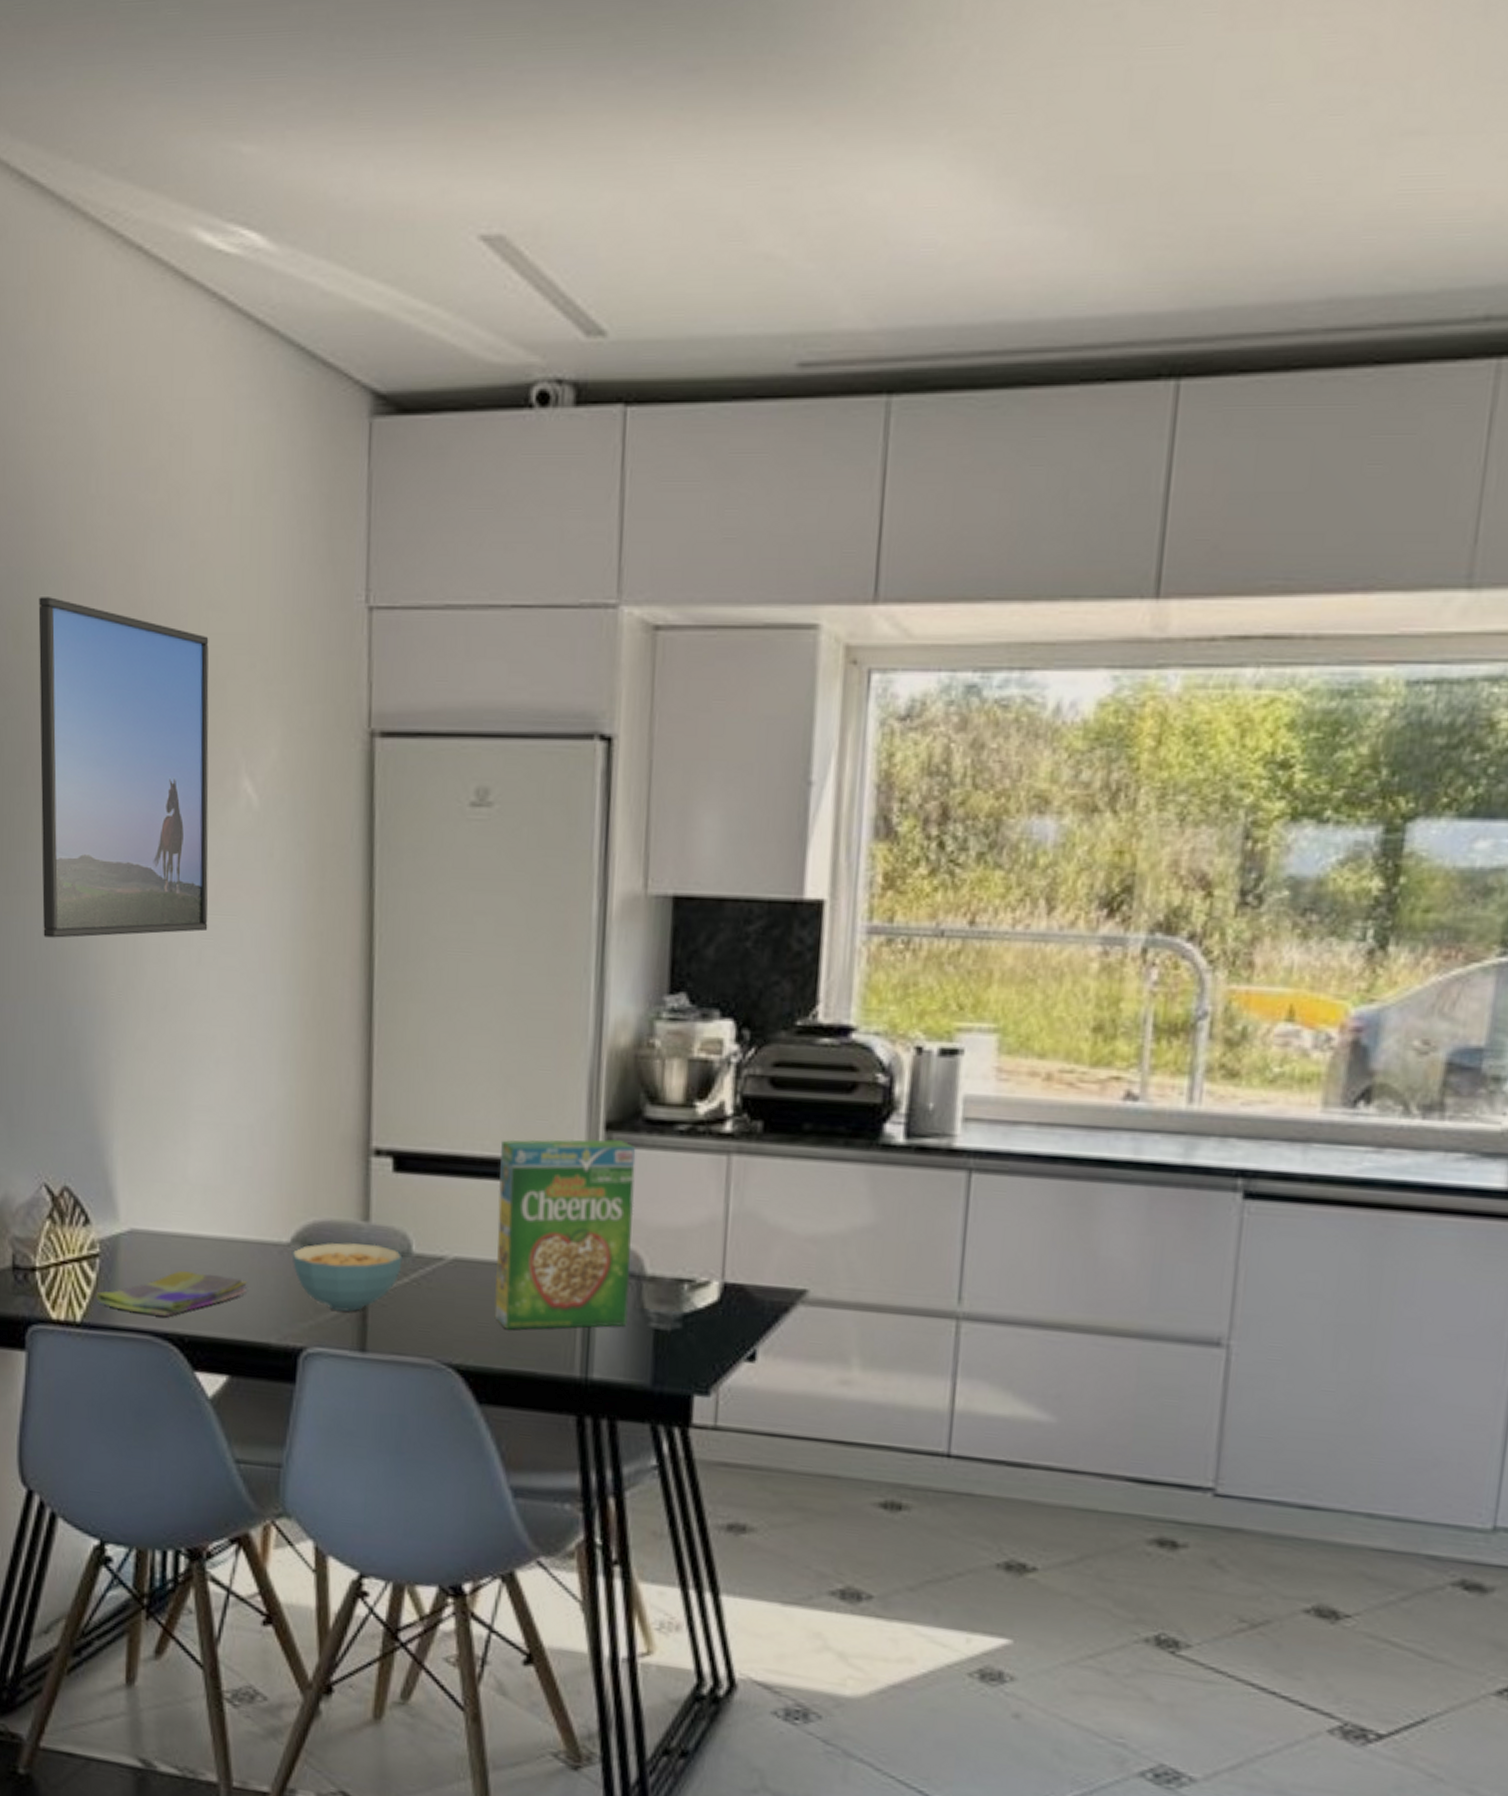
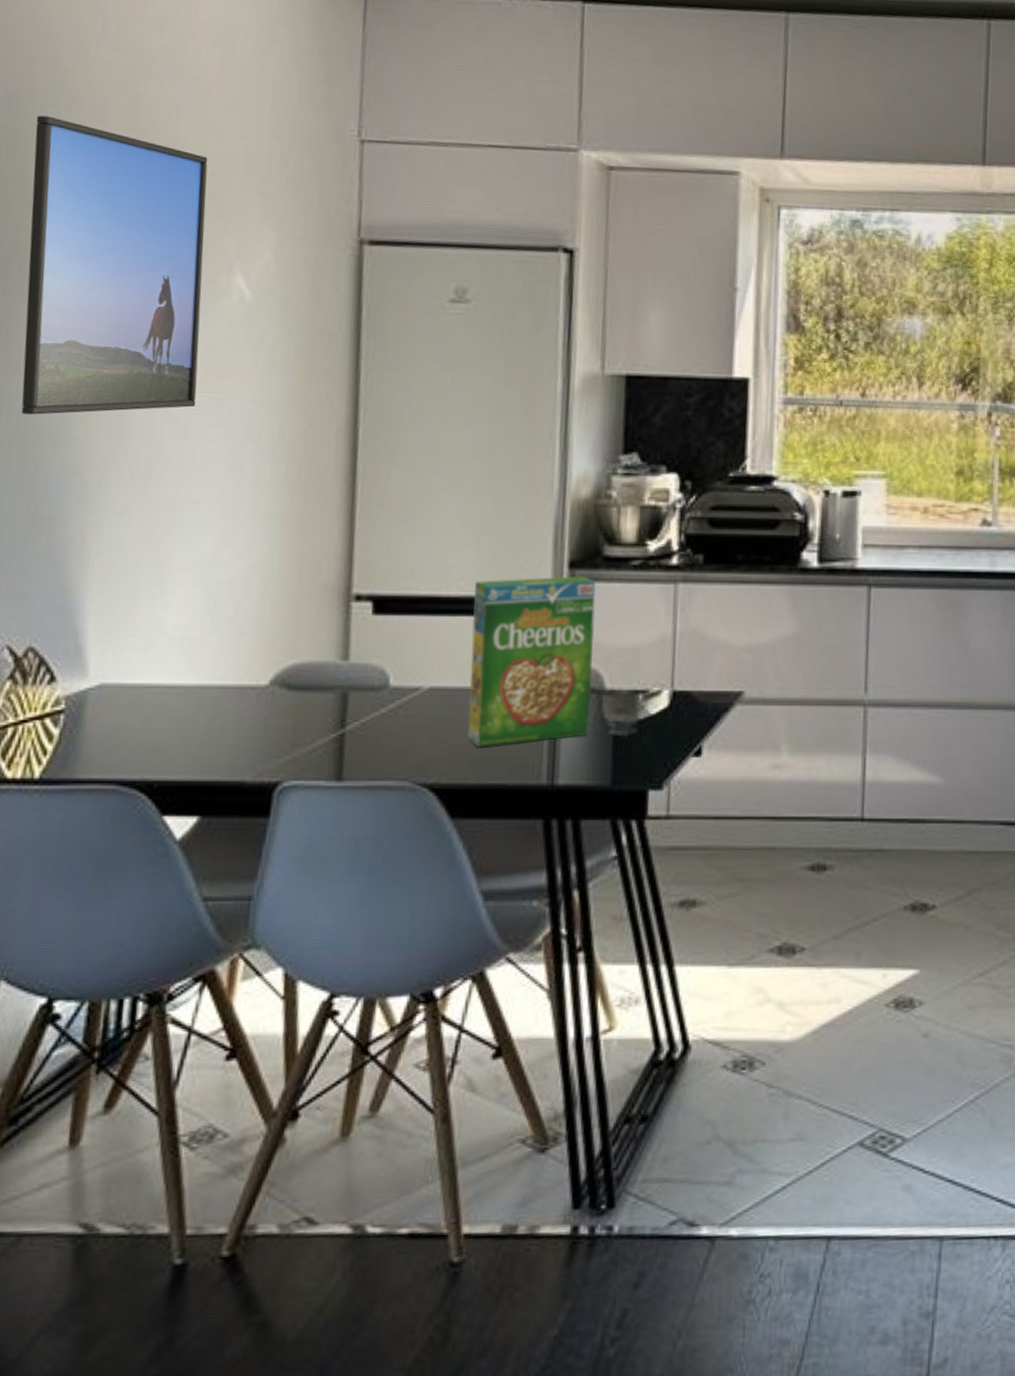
dish towel: present [96,1271,248,1317] -> none [58,720,224,766]
cereal bowl: present [292,1243,403,1312] -> none [269,680,380,746]

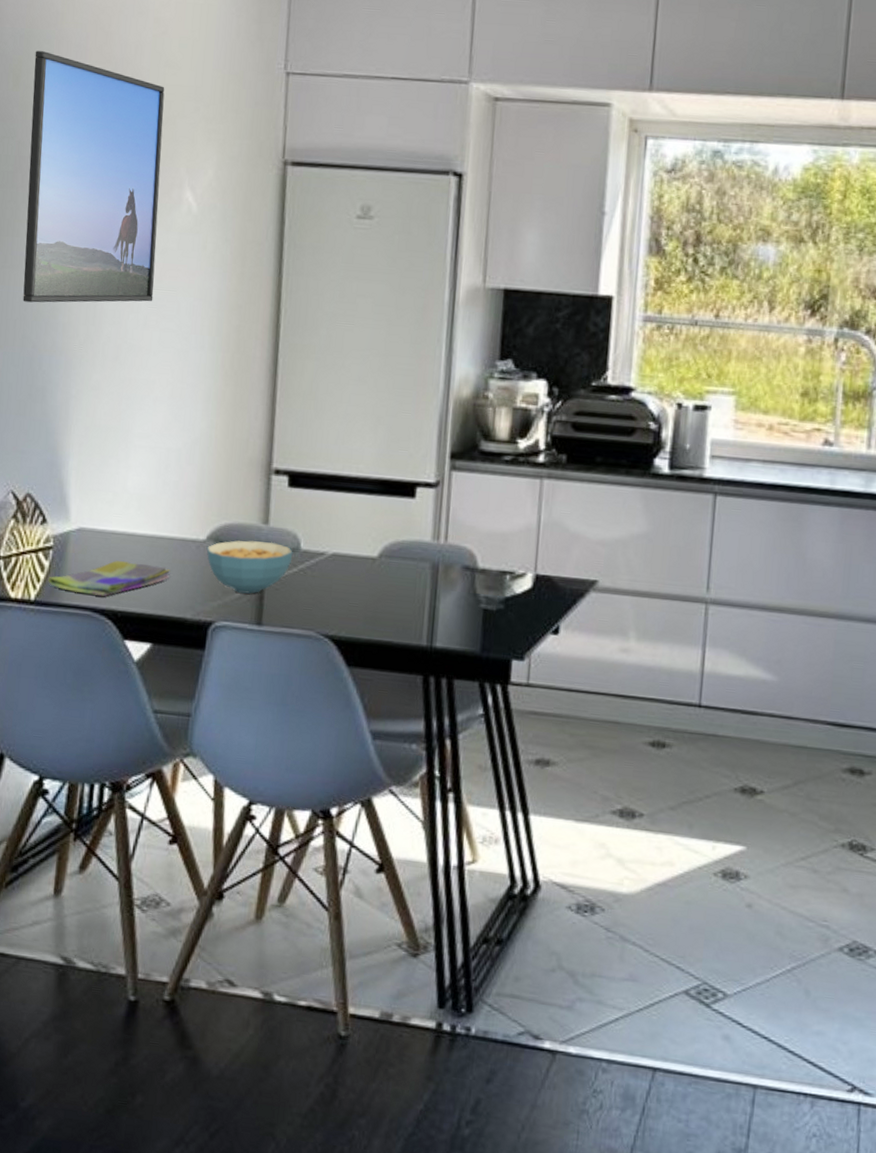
dish towel: none [58,720,224,766] -> present [48,561,171,597]
cereal bowl: none [269,680,380,746] -> present [206,540,293,594]
cereal box: present [467,575,596,748] -> none [362,464,473,609]

